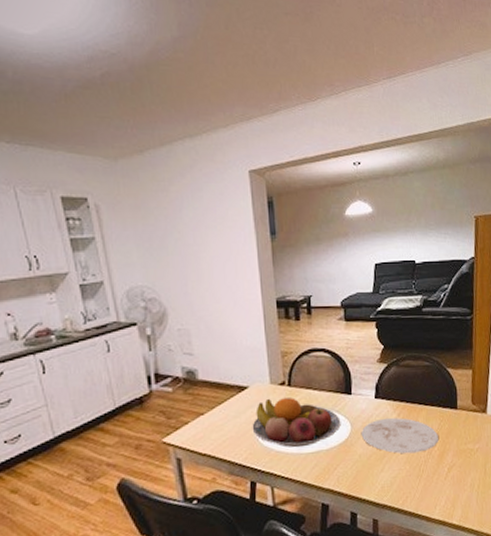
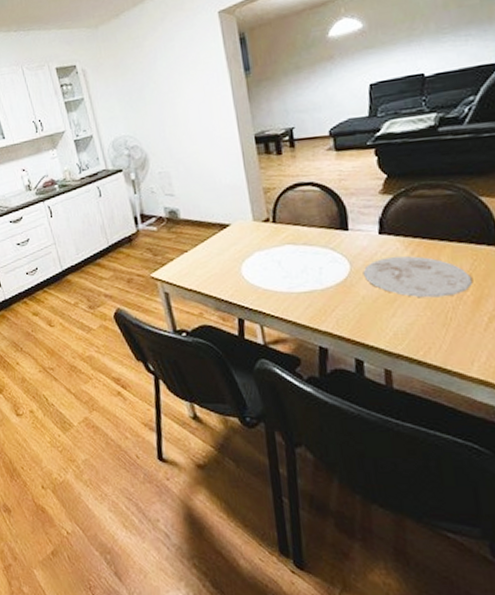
fruit bowl: present [252,398,341,448] -> none [236,235,337,287]

